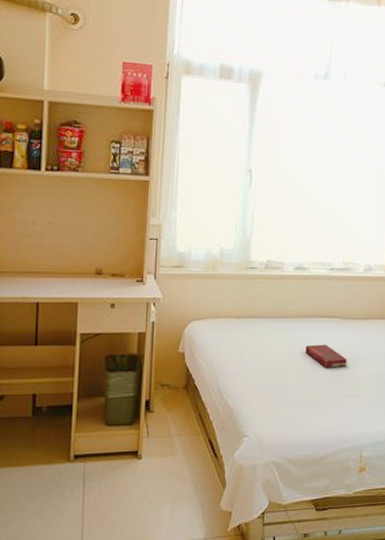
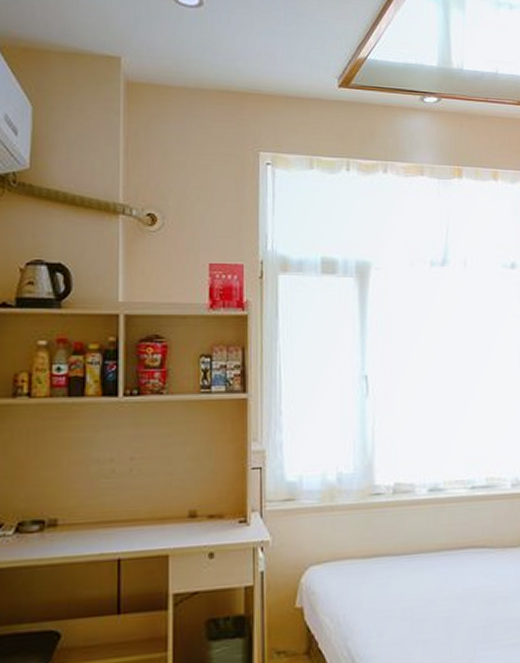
book: present [305,344,347,368] -> none [451,582,504,613]

